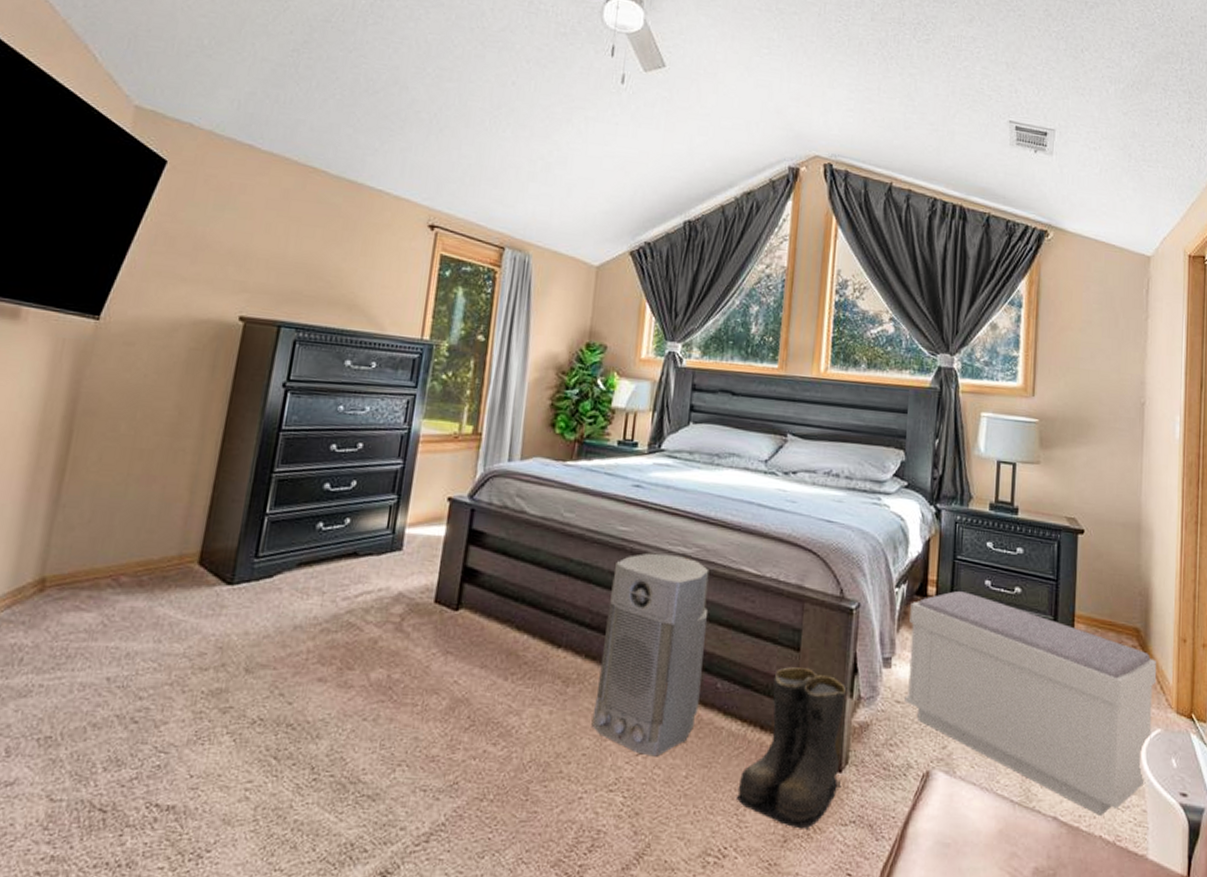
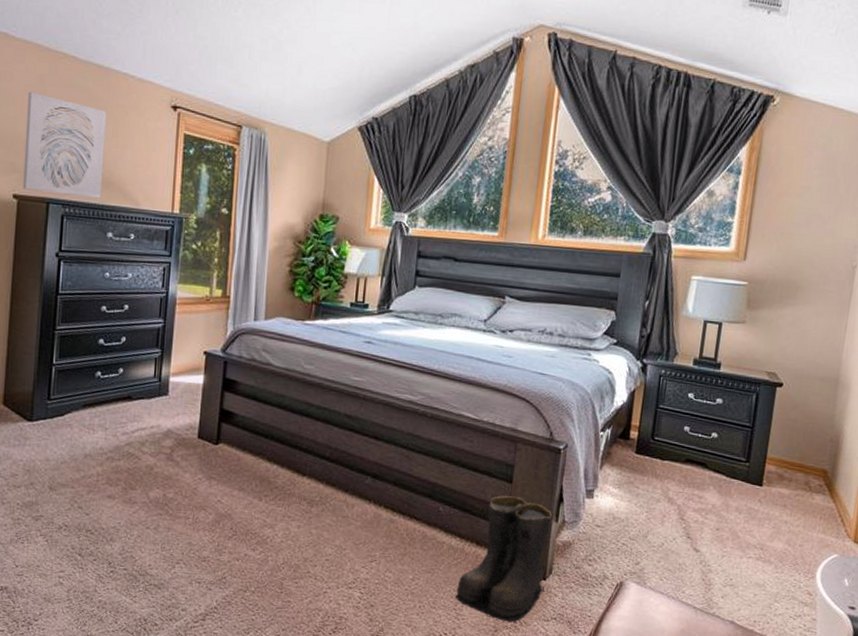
wall art: none [252,206,356,323] -> present [23,91,106,199]
air purifier: present [591,552,710,757] -> none [333,399,433,563]
bench: present [904,590,1157,817] -> none [604,435,841,623]

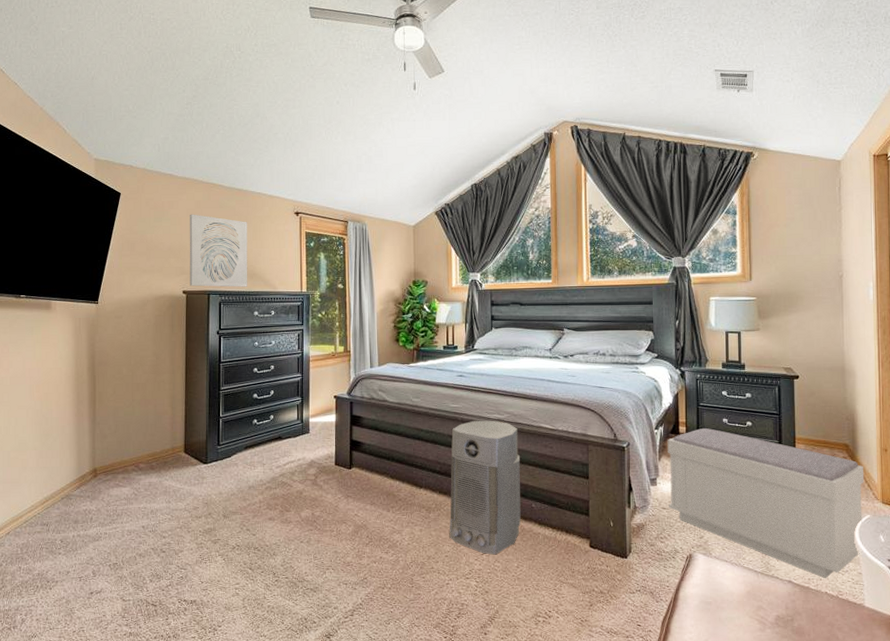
air purifier: none [333,399,433,563] -> present [449,420,521,555]
boots: present [454,495,553,623] -> none [553,490,627,597]
bench: none [604,435,841,623] -> present [667,427,865,579]

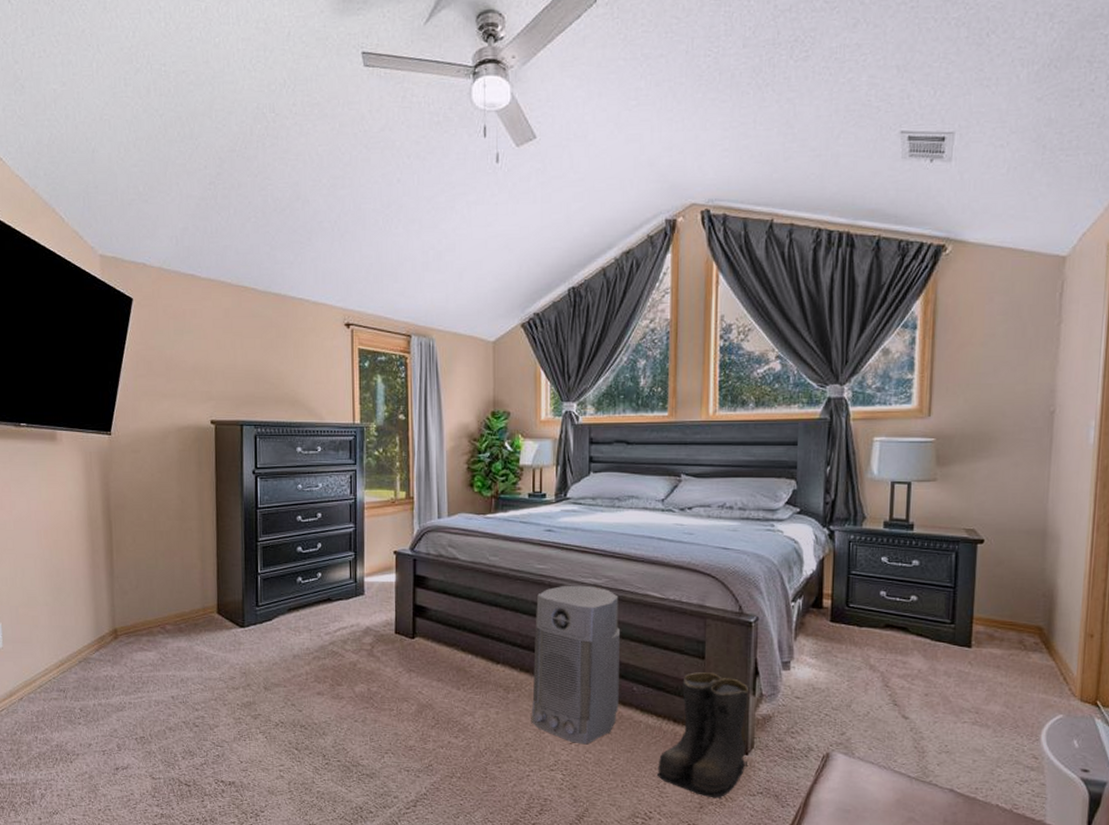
wall art: present [189,214,248,287] -> none [216,325,289,417]
boots: none [553,490,627,597] -> present [656,672,749,799]
bench: present [667,427,865,579] -> none [804,601,1061,789]

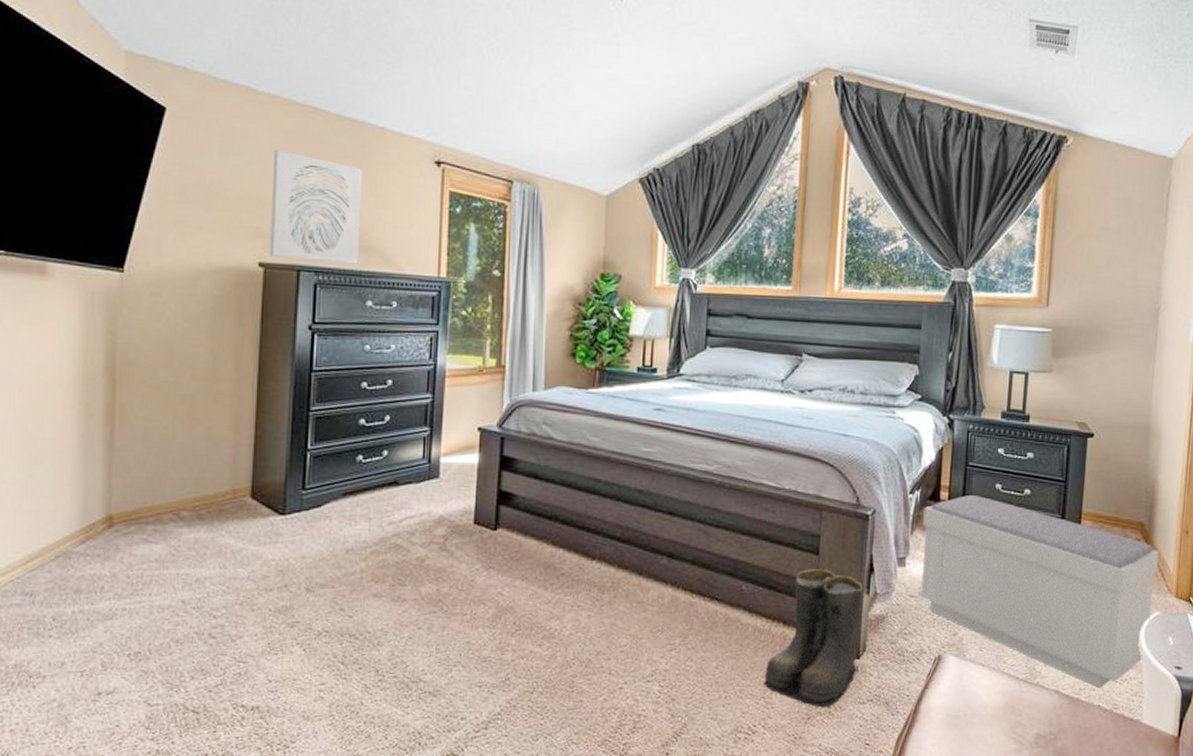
wall art: none [216,325,289,417] -> present [270,149,362,264]
air purifier: present [531,585,620,745] -> none [627,471,731,651]
bench: none [804,601,1061,789] -> present [918,494,1160,689]

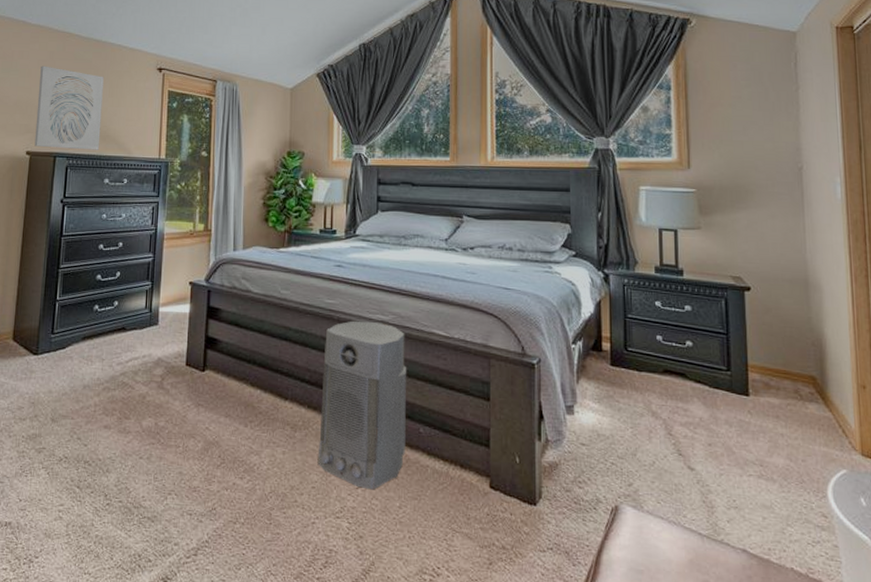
air purifier: none [627,471,731,651] -> present [317,320,406,490]
boots: present [762,569,864,708] -> none [444,414,536,554]
bench: present [918,494,1160,689] -> none [587,345,838,551]

